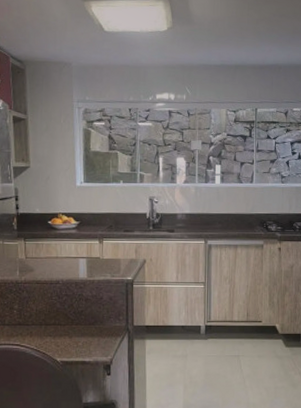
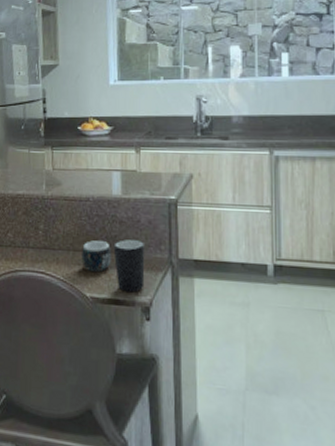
mug: none [52,316,79,341] -> present [81,240,112,273]
mug: none [80,313,107,355] -> present [113,239,146,293]

